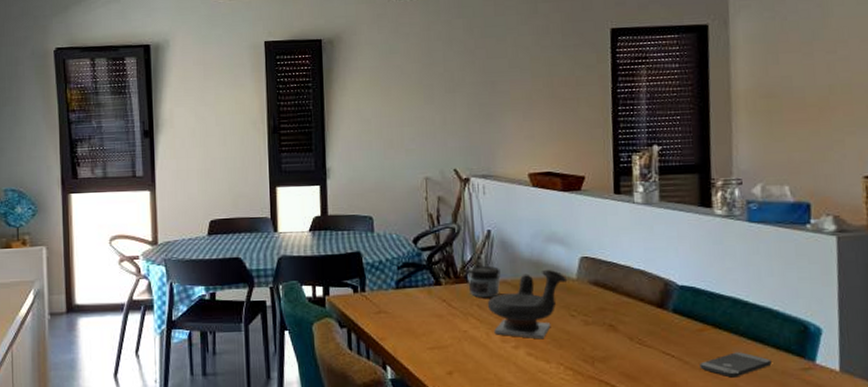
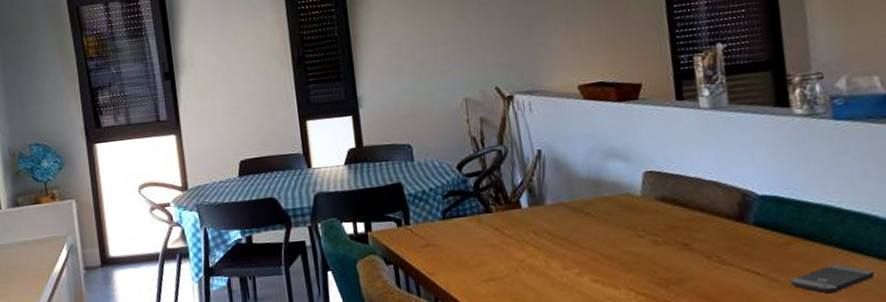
jar: present [467,265,501,298] -> none [518,188,557,224]
teapot: present [487,270,568,340] -> none [543,188,632,264]

